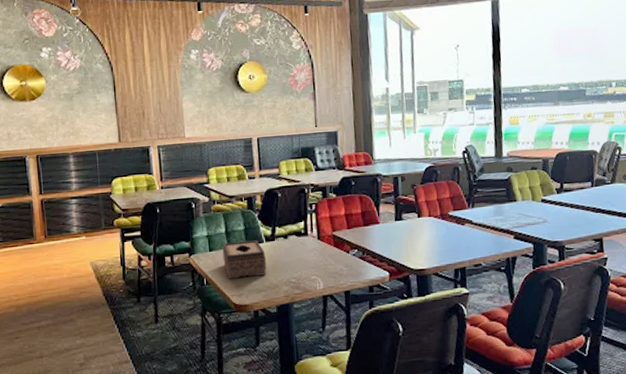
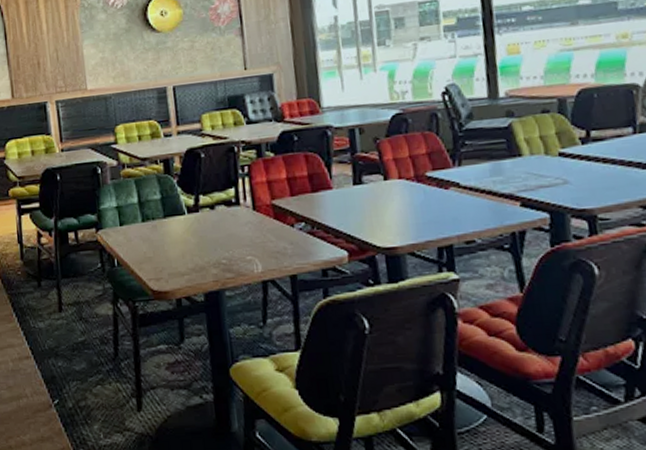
tissue box: present [222,240,267,279] -> none [135,212,191,260]

